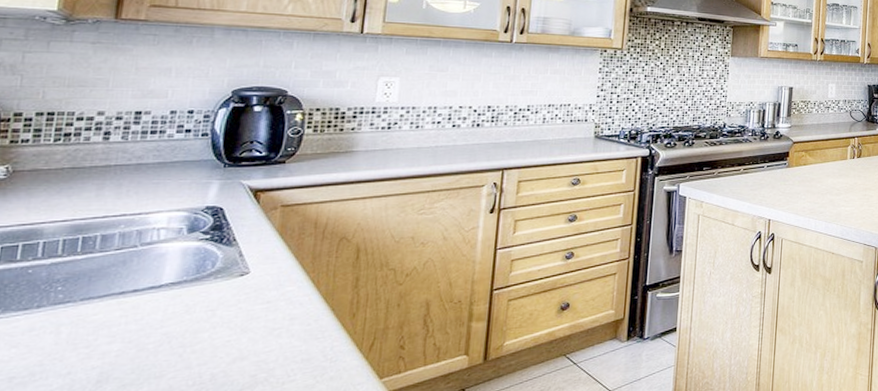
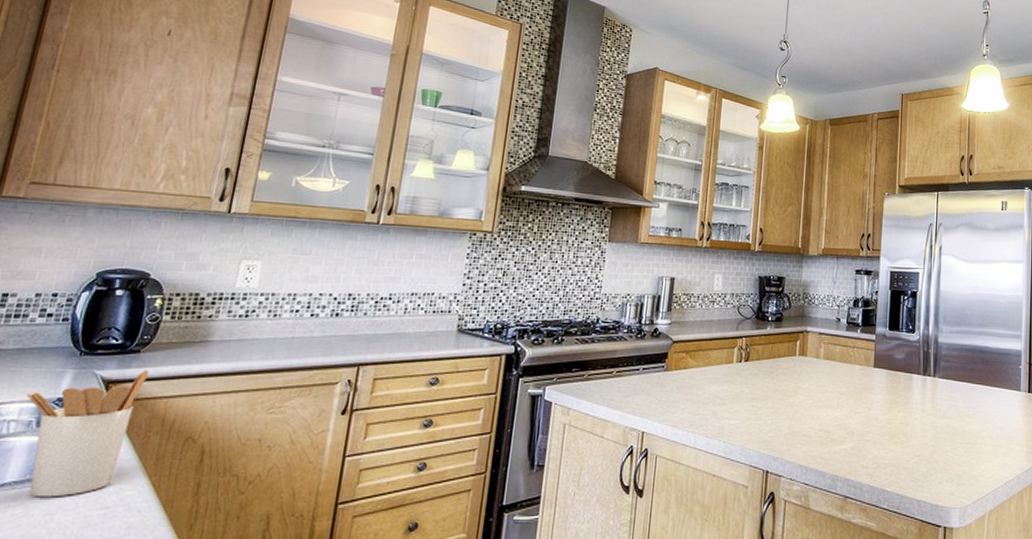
utensil holder: none [173,179,297,296] -> present [26,370,150,498]

